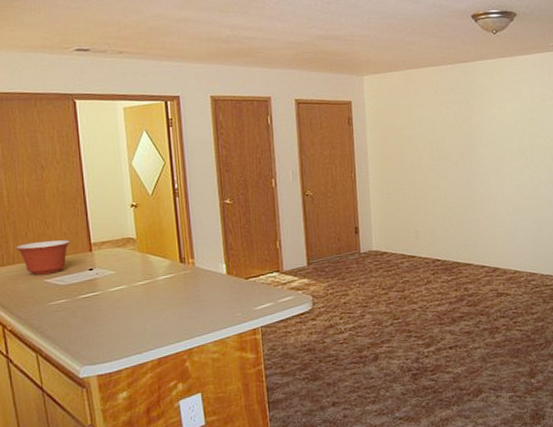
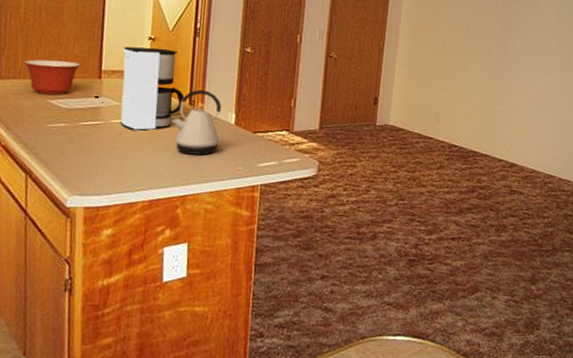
coffee maker: none [107,213,175,295] -> present [120,46,185,130]
kettle: none [165,246,217,310] -> present [171,89,222,155]

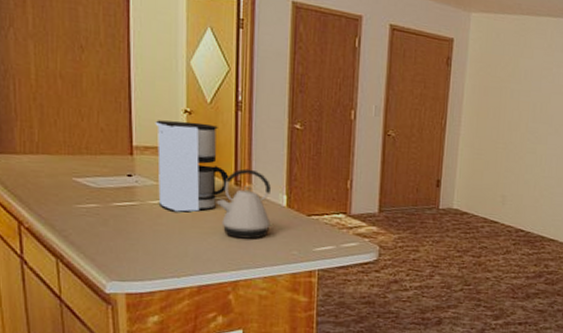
mixing bowl: present [24,59,82,95] -> none [41,132,109,173]

